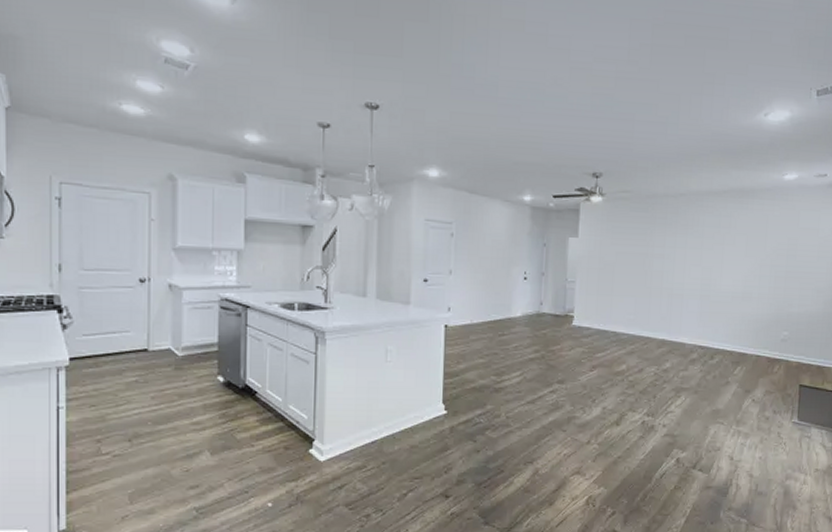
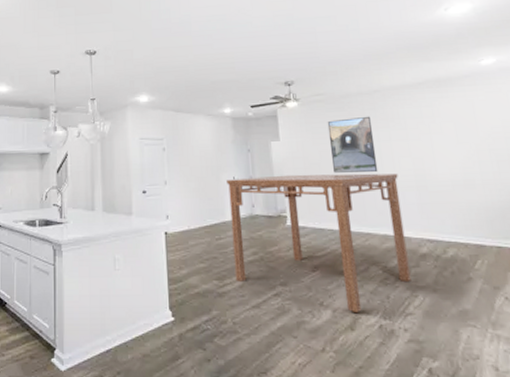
dining table: none [514,273,686,409] -> present [227,173,411,312]
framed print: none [627,220,672,279] -> present [327,116,378,173]

